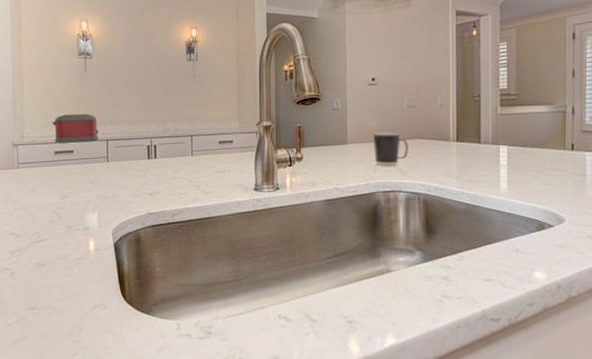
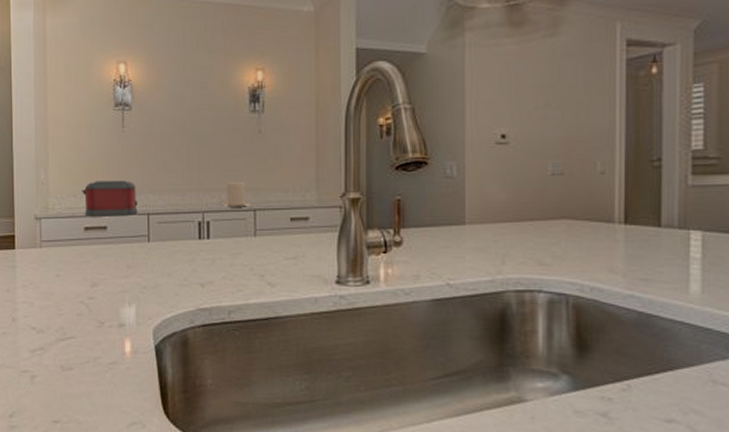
candle: none [165,113,188,134] -> present [221,181,251,207]
mug: present [372,132,408,166] -> none [501,209,553,256]

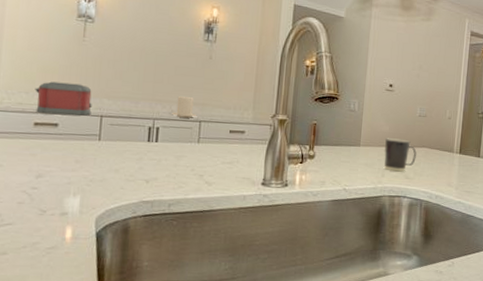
mug: none [501,209,553,256] -> present [383,138,417,172]

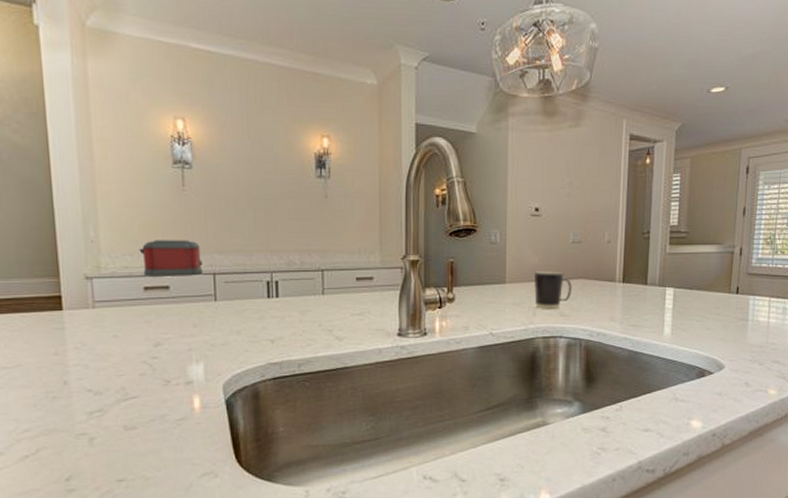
candle: present [171,95,197,118] -> none [289,243,318,268]

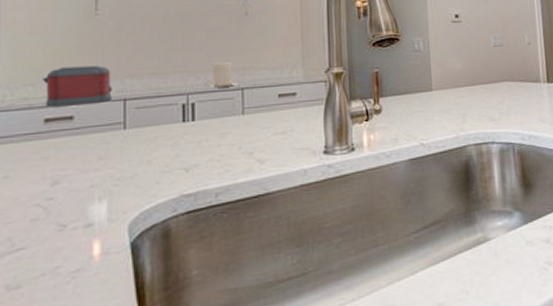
candle: none [289,243,318,268] -> present [207,61,238,88]
mug: present [533,271,572,309] -> none [459,75,499,114]

